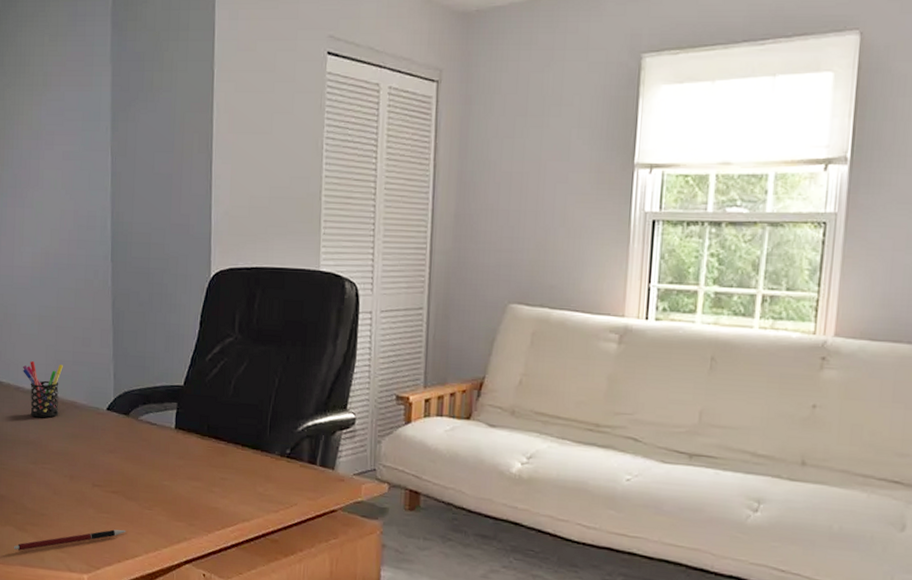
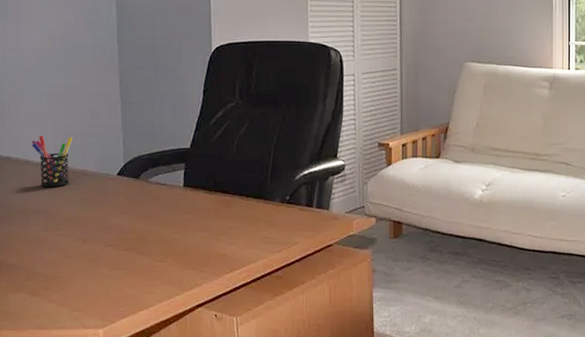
pen: present [14,529,126,551] -> none [27,283,140,315]

